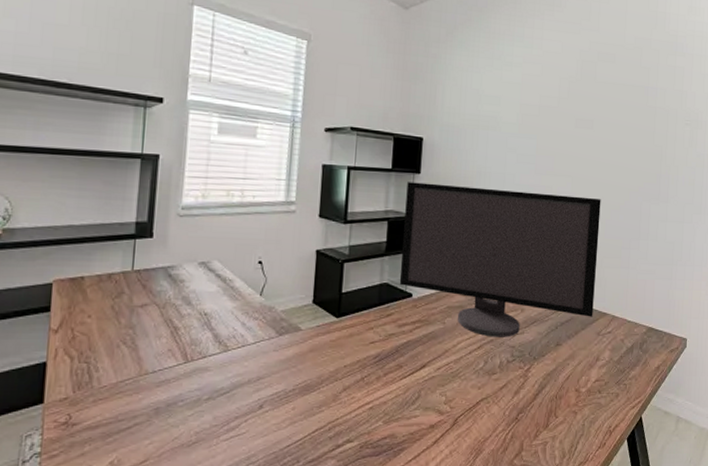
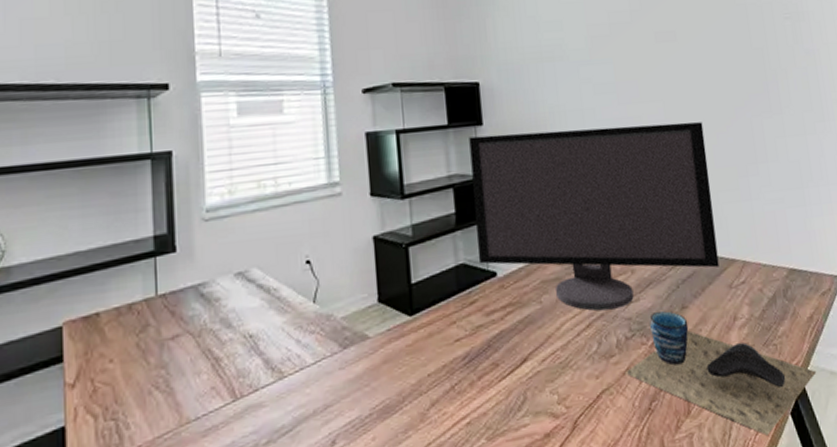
cup: none [501,345,654,452] -> present [624,311,817,436]

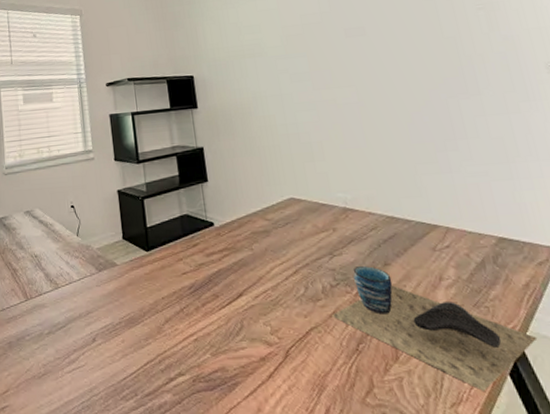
computer monitor: present [469,122,720,311] -> none [187,103,421,261]

